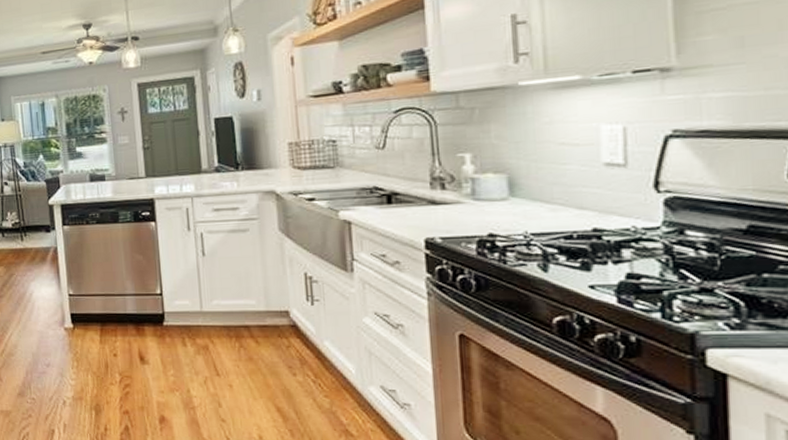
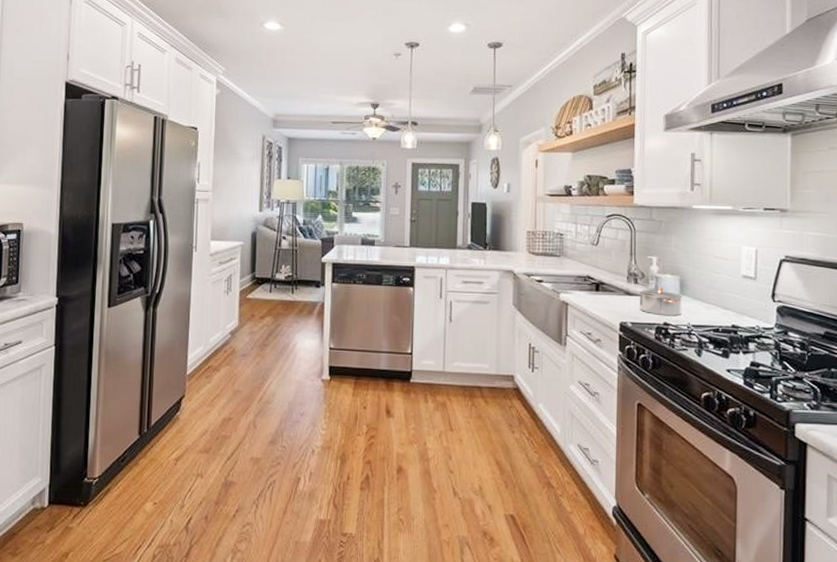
cooking pot: none [449,190,513,226] -> present [639,286,683,317]

